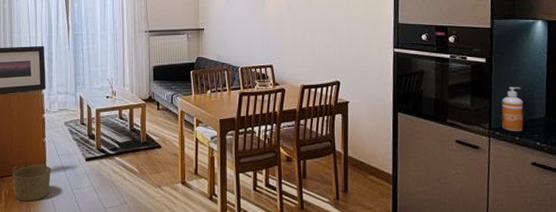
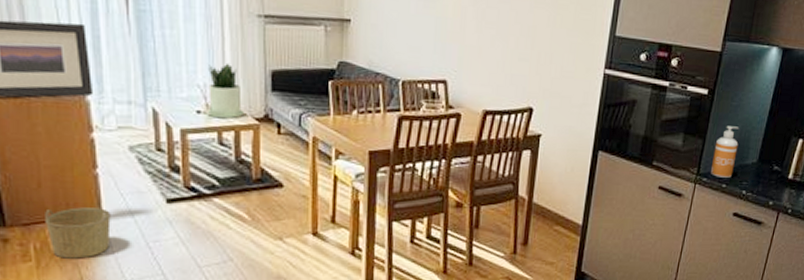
planter: none [112,63,137,101] -> present [207,62,245,119]

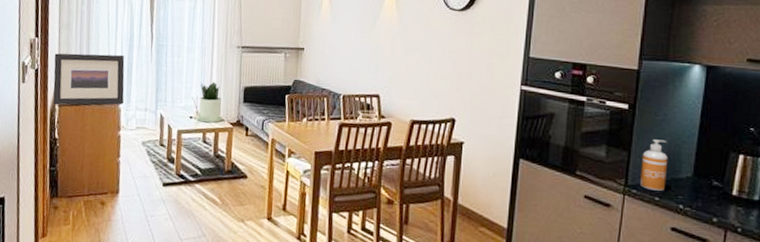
basket: present [45,207,111,259] -> none [82,186,125,226]

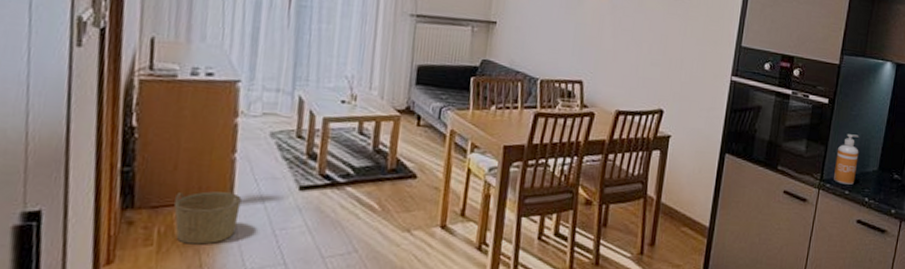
picture frame: present [53,53,125,106] -> none [129,7,248,83]
basket: none [82,186,125,226] -> present [174,191,242,245]
planter: present [196,81,224,123] -> none [351,56,388,110]

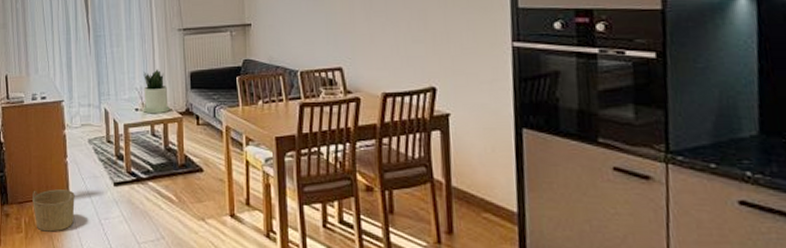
planter: none [351,56,388,110] -> present [143,69,171,114]
soap dispenser: present [833,134,859,185] -> none [683,92,723,156]

